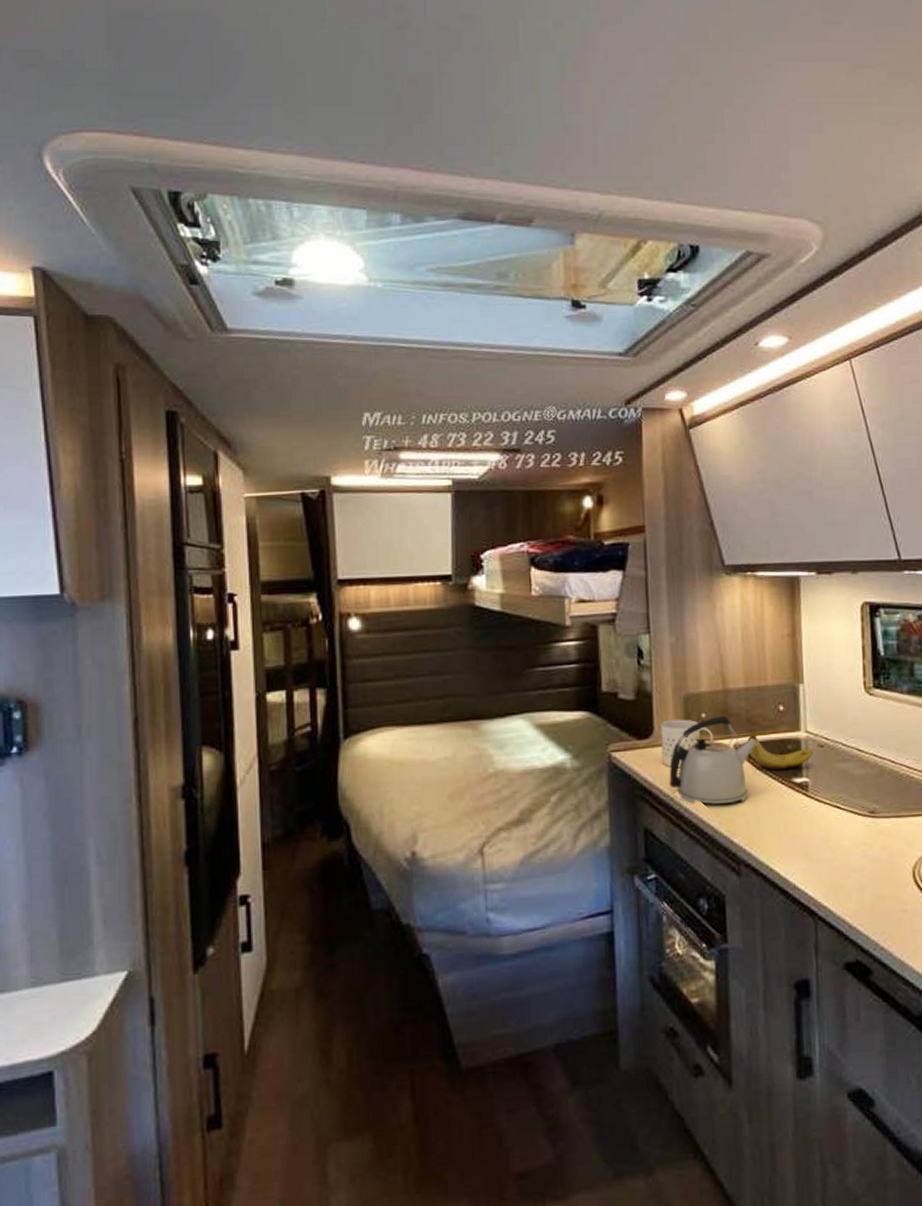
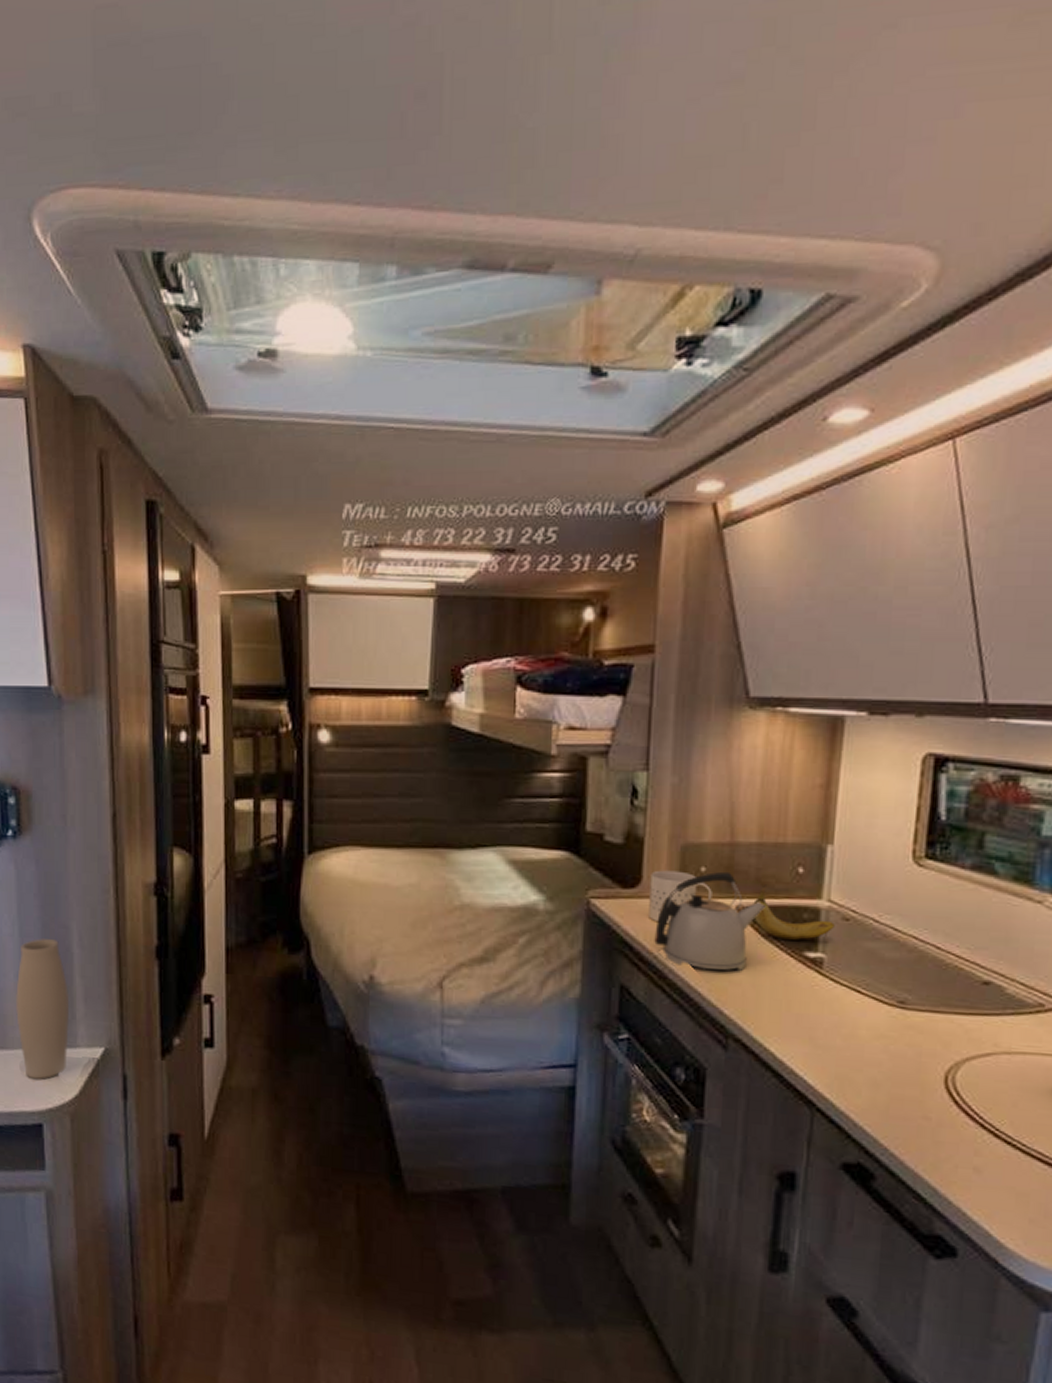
vase: none [21,860,85,1021] -> present [16,939,69,1079]

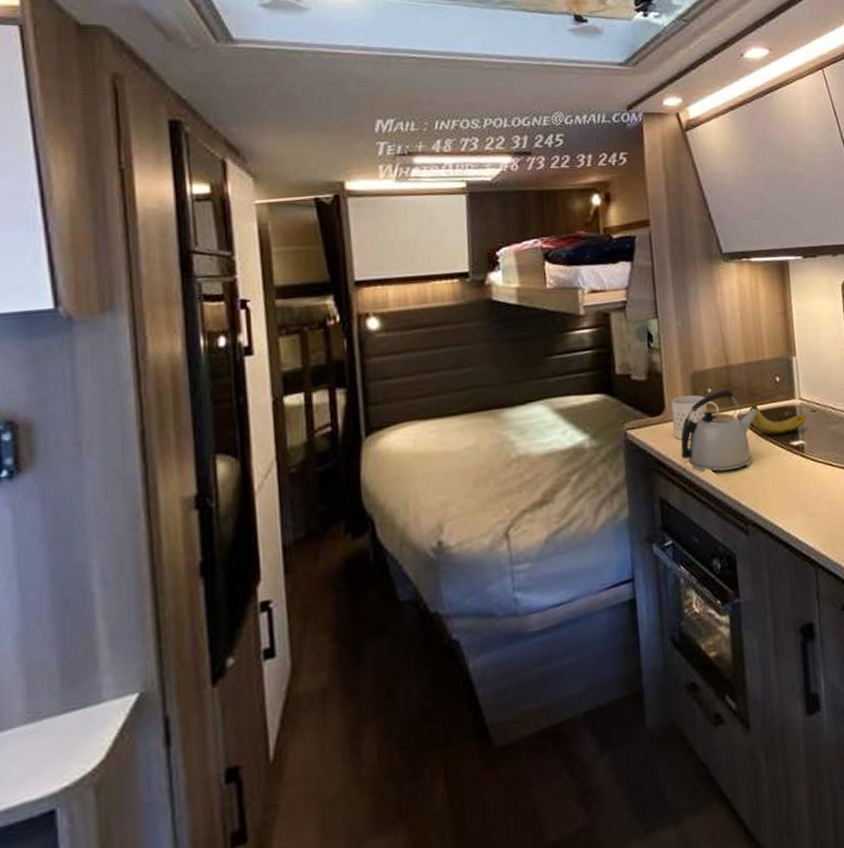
vase: present [16,939,69,1079] -> none [14,583,90,758]

